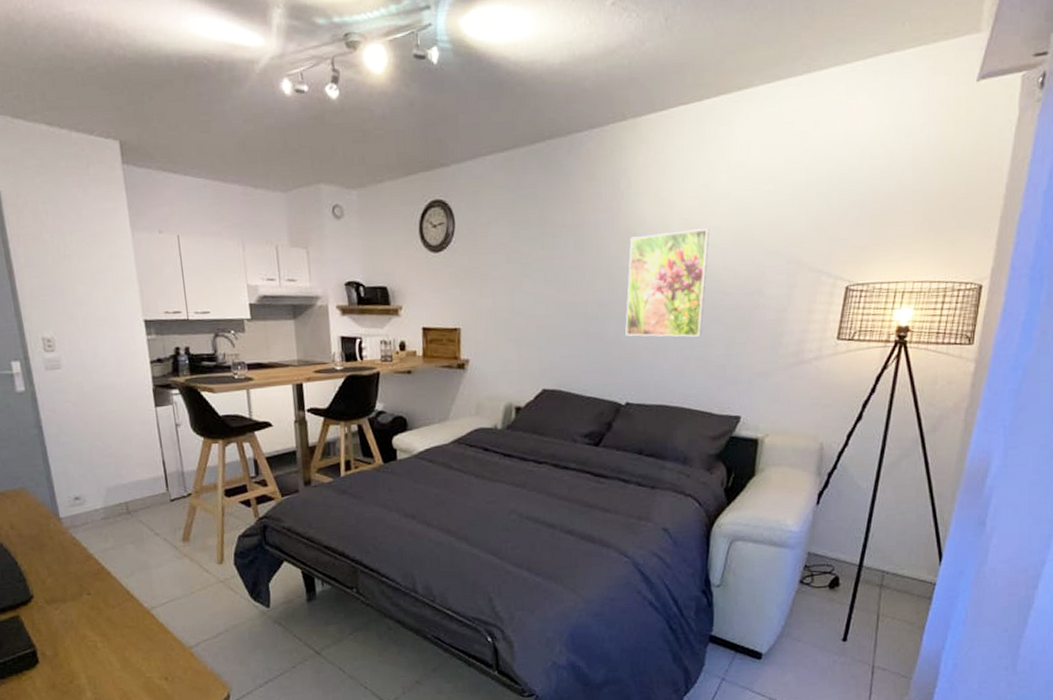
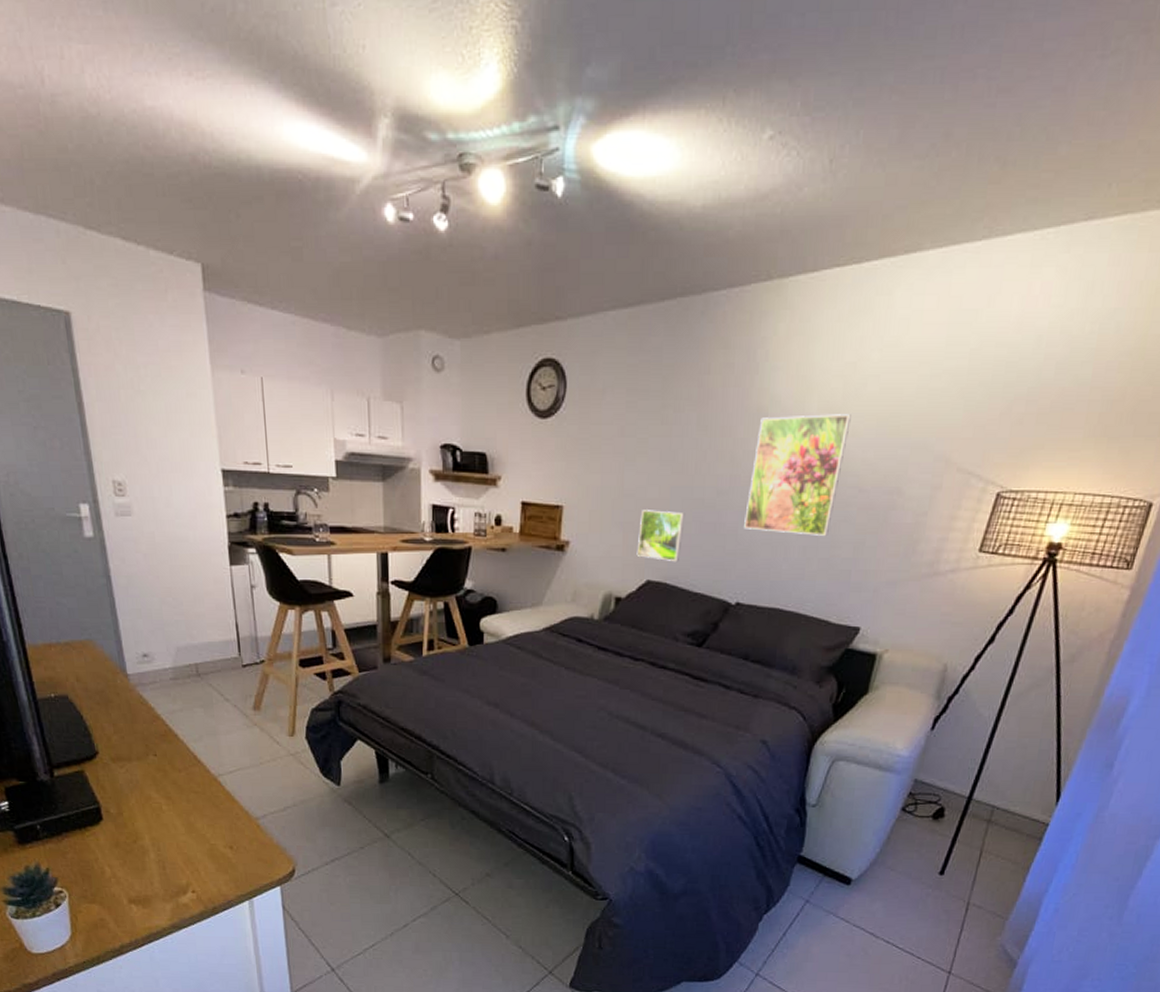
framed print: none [531,325,572,371] -> present [636,510,685,562]

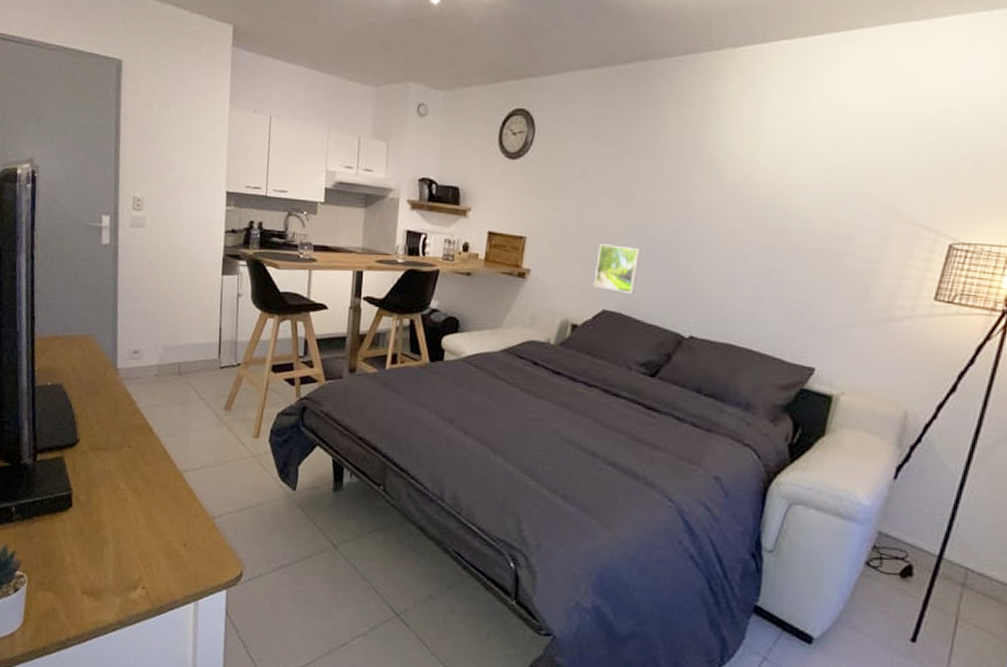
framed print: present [744,414,851,536] -> none [697,165,801,277]

